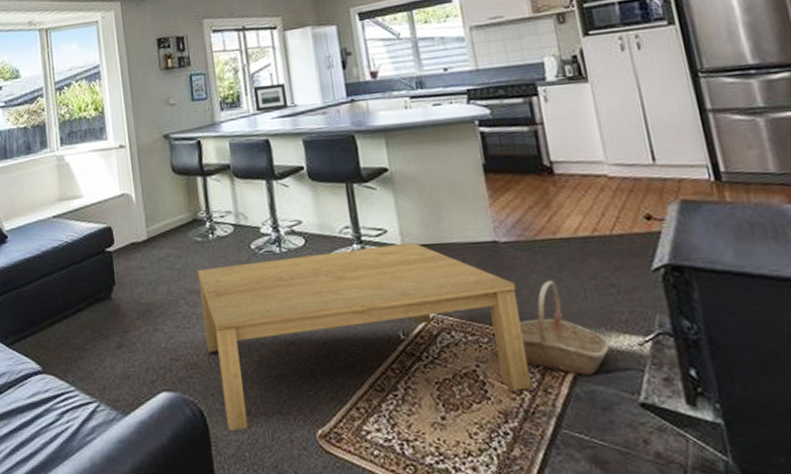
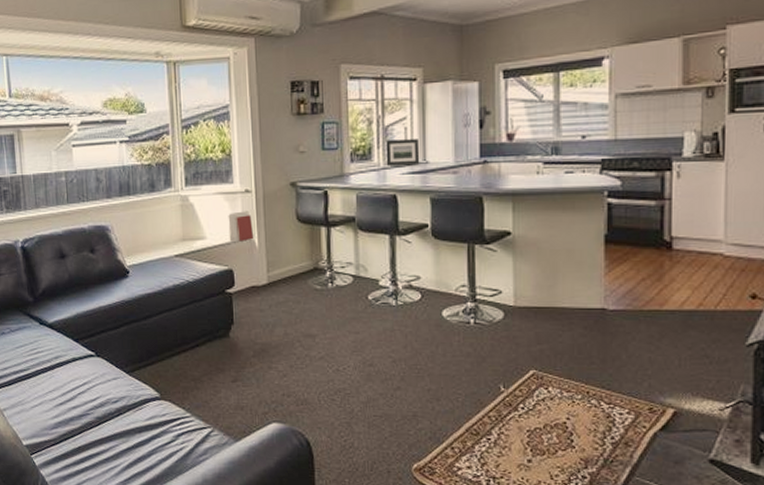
books: none [104,166,131,199] -> present [228,211,254,243]
coffee table: present [198,242,532,430] -> none [315,304,616,460]
basket: present [519,280,610,375] -> none [613,347,693,433]

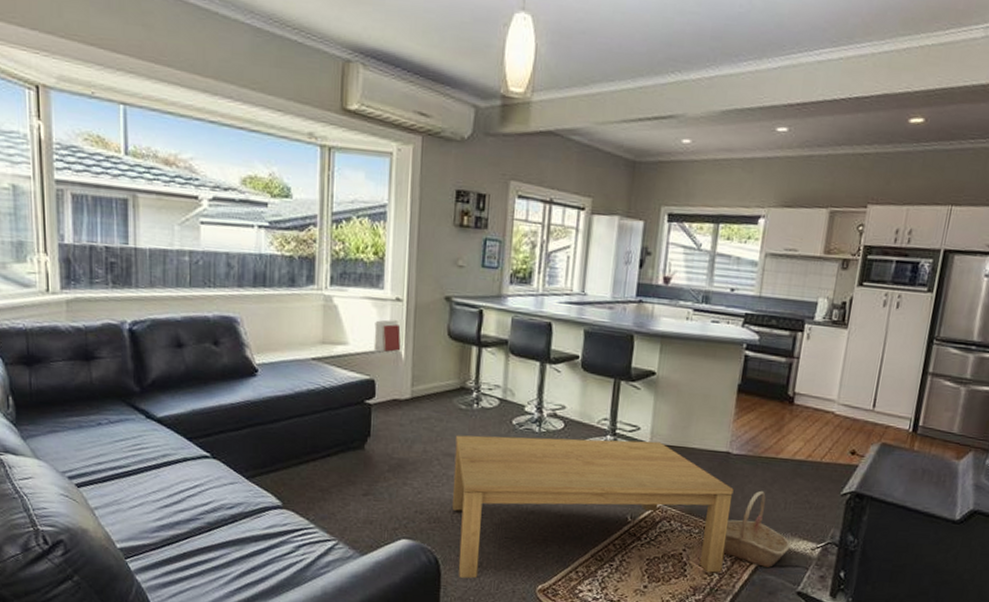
coffee table: none [315,304,616,460] -> present [452,435,734,579]
picture frame: present [385,139,420,167] -> none [545,266,581,296]
basket: none [613,347,693,433] -> present [723,490,791,567]

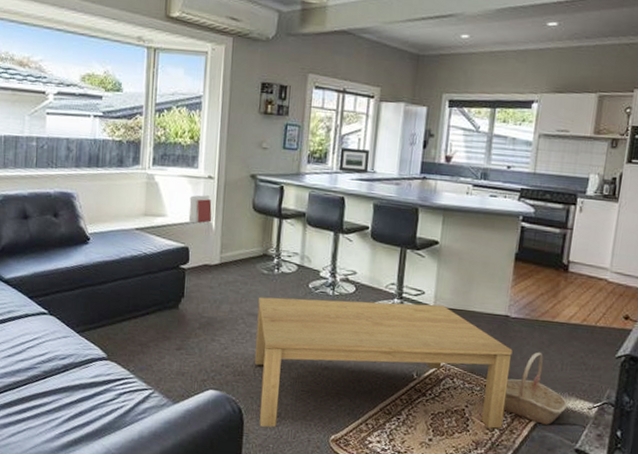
picture frame: none [545,266,581,296] -> present [338,148,370,174]

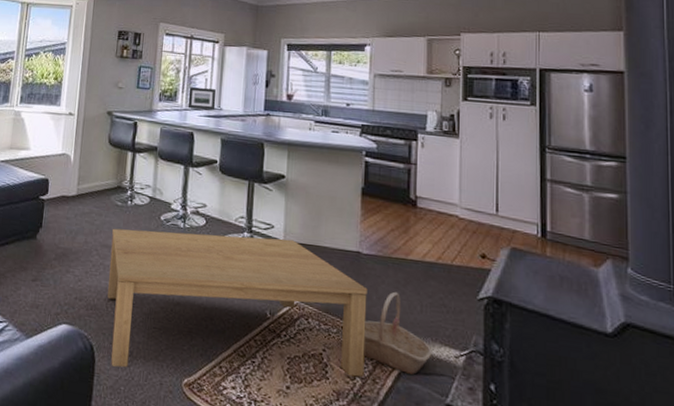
books: present [188,195,212,223] -> none [49,130,72,156]

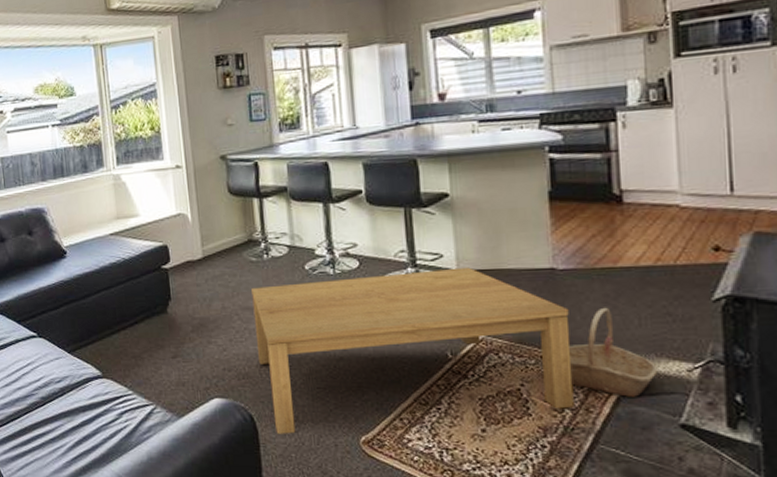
picture frame: present [187,87,217,111] -> none [313,105,350,134]

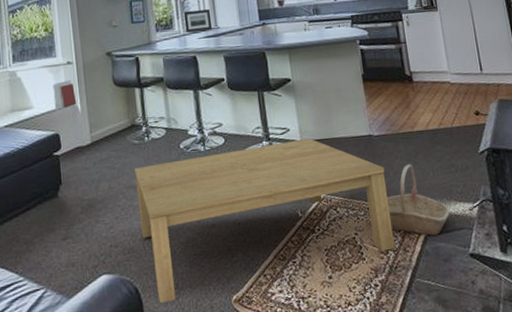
books: none [160,186,187,219] -> present [52,80,77,110]
picture frame: none [313,105,350,134] -> present [183,9,213,33]

